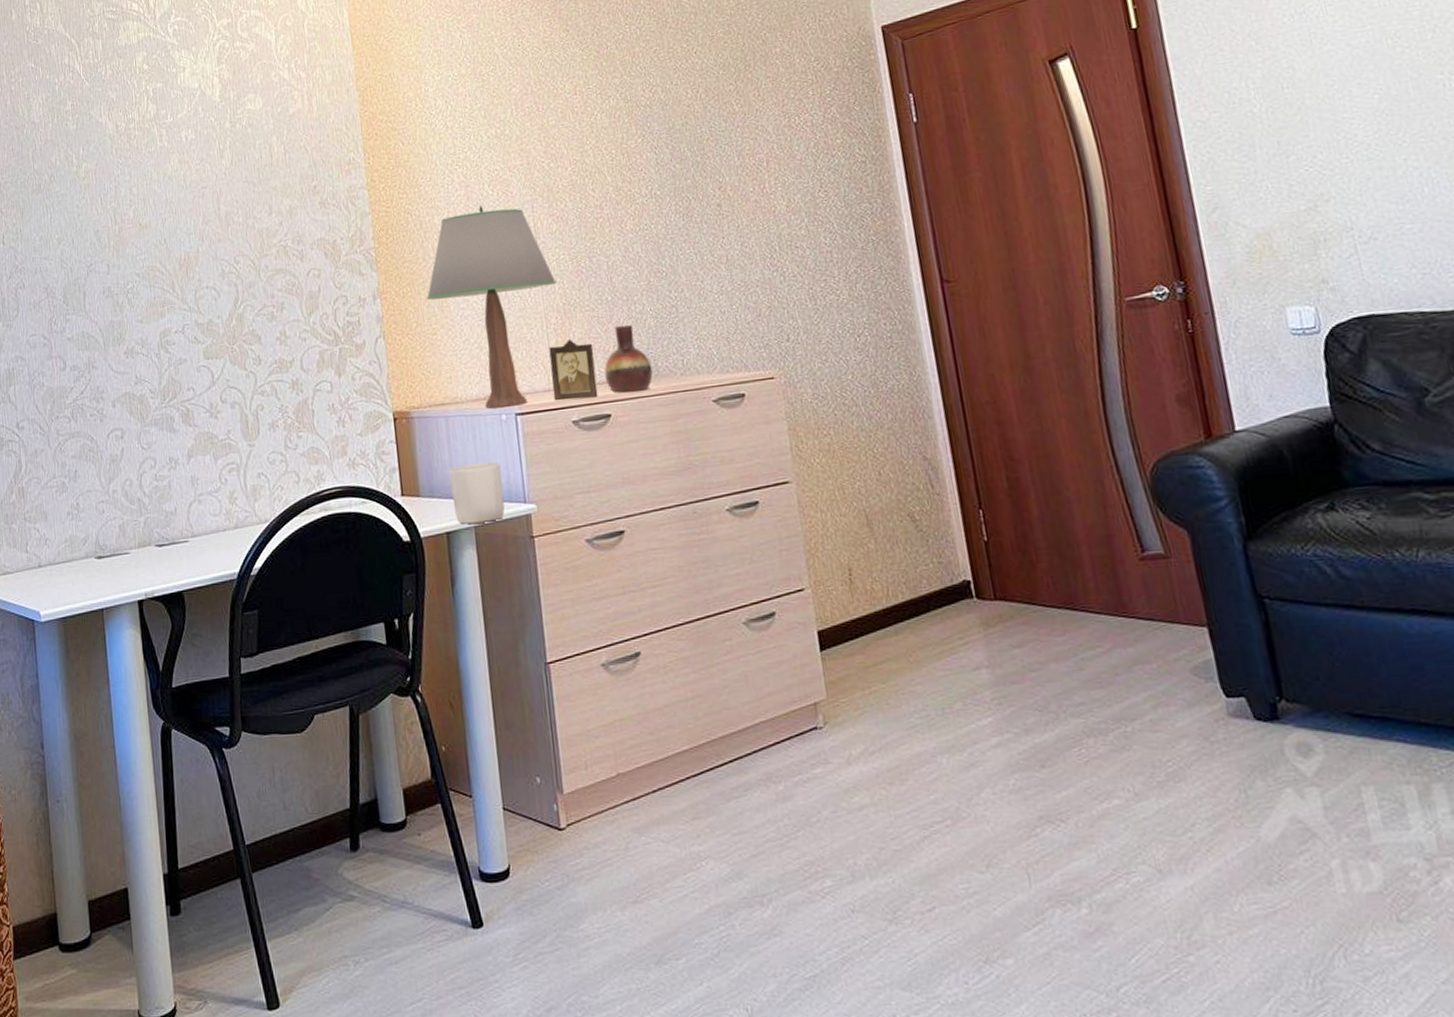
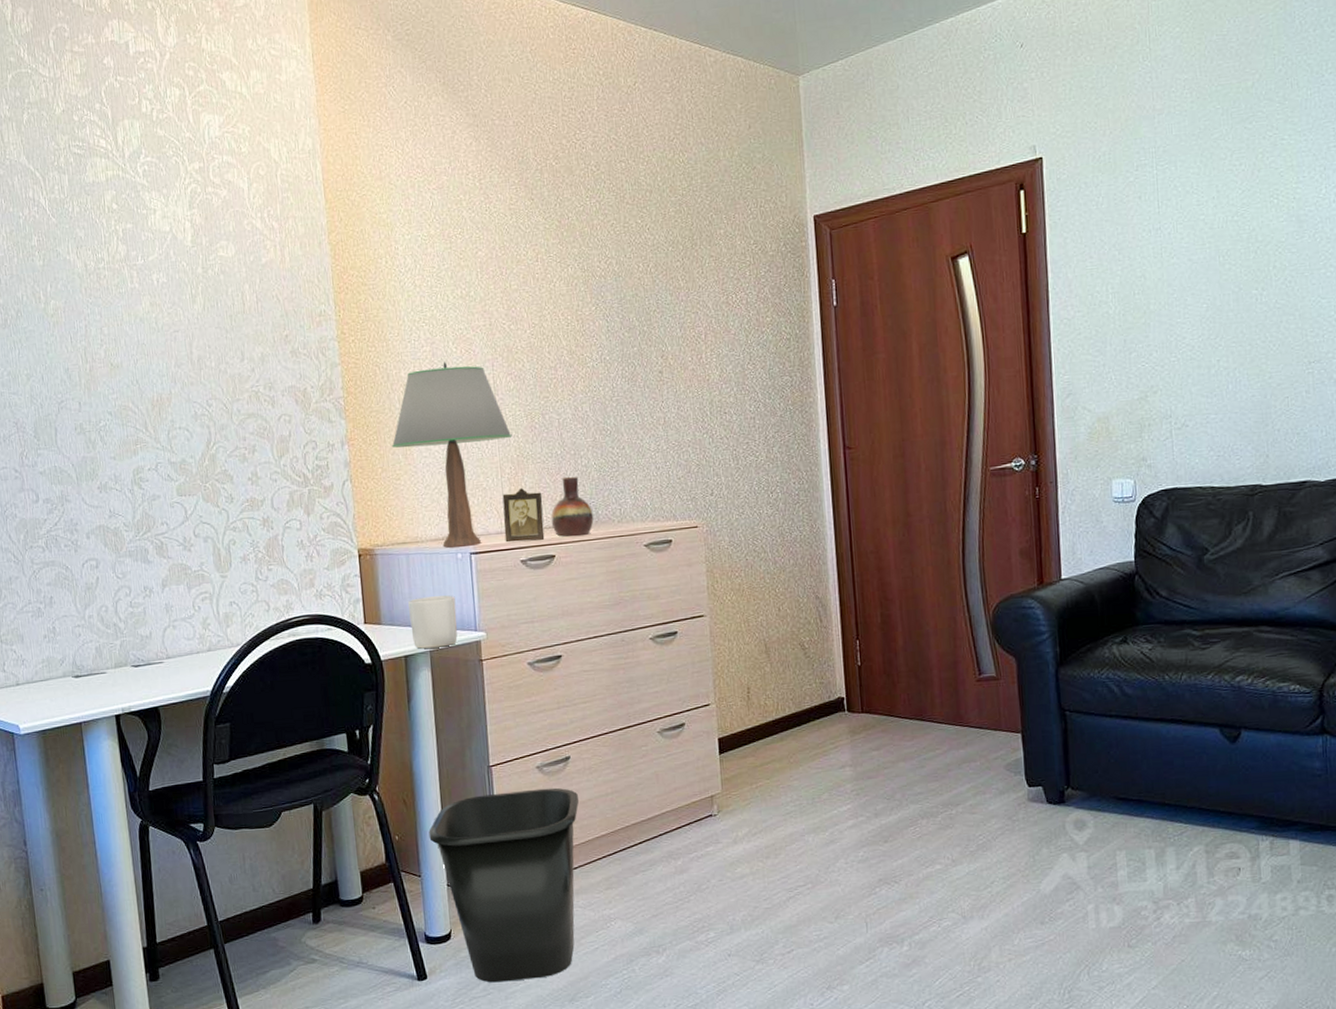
waste bin: none [479,690,658,935] -> present [428,787,580,983]

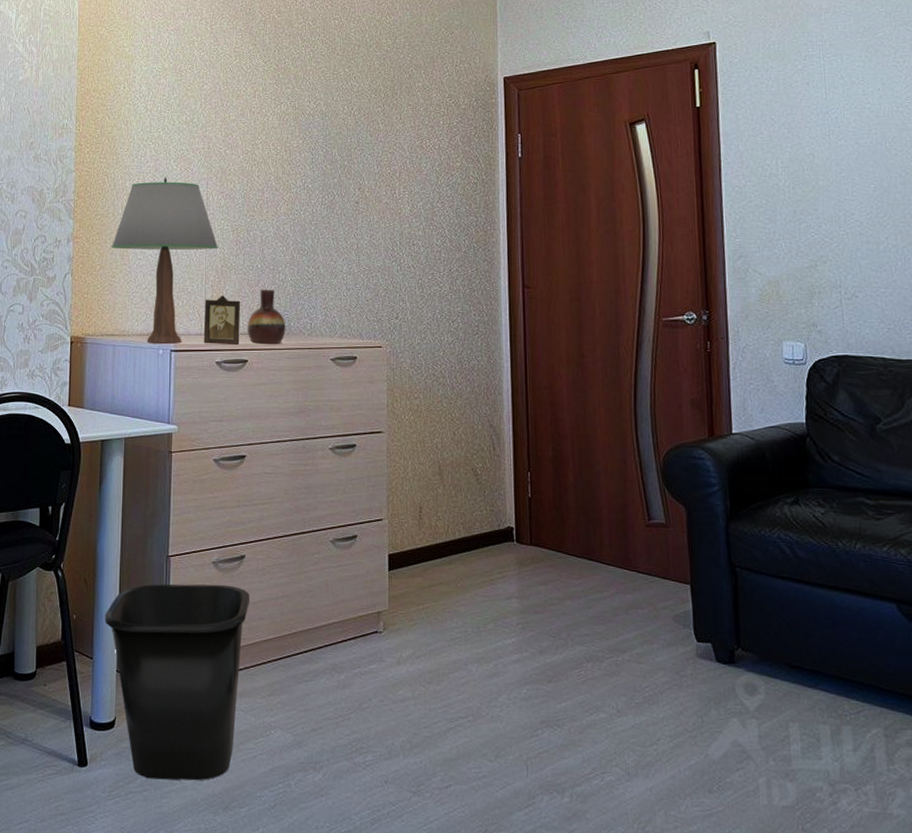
mug: present [408,595,458,649] -> none [110,387,153,436]

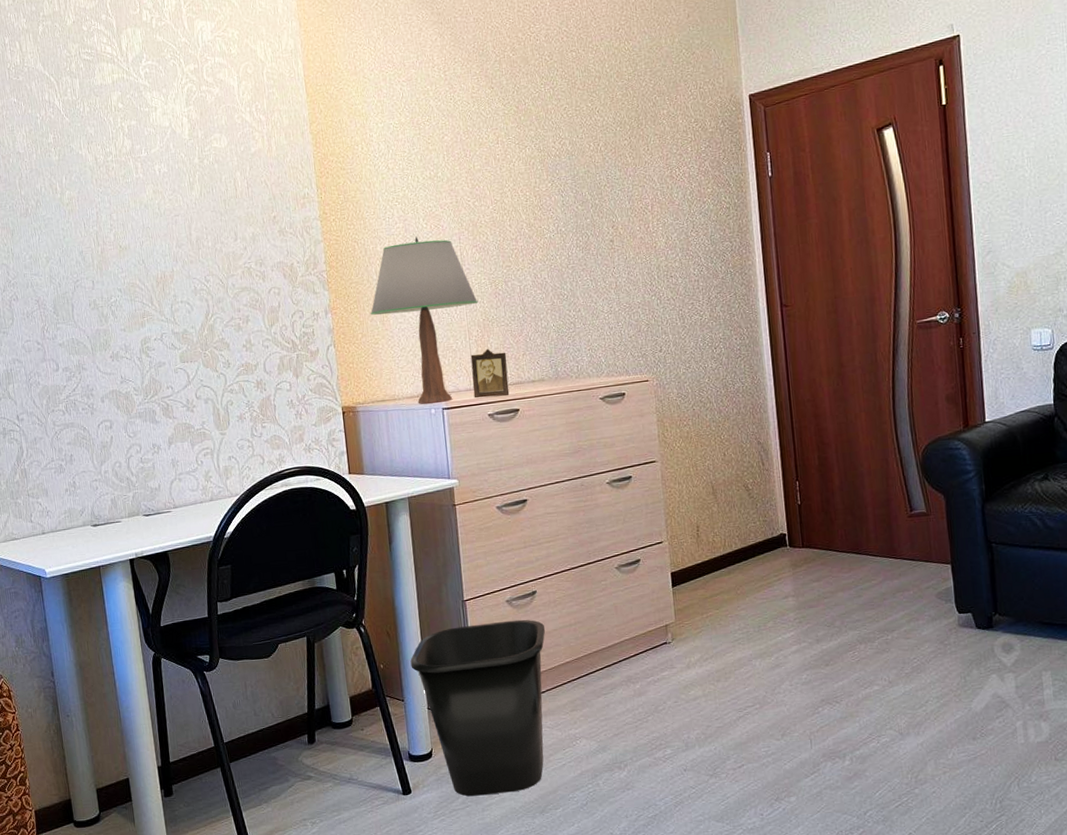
vase: present [247,289,286,345] -> none [514,337,554,393]

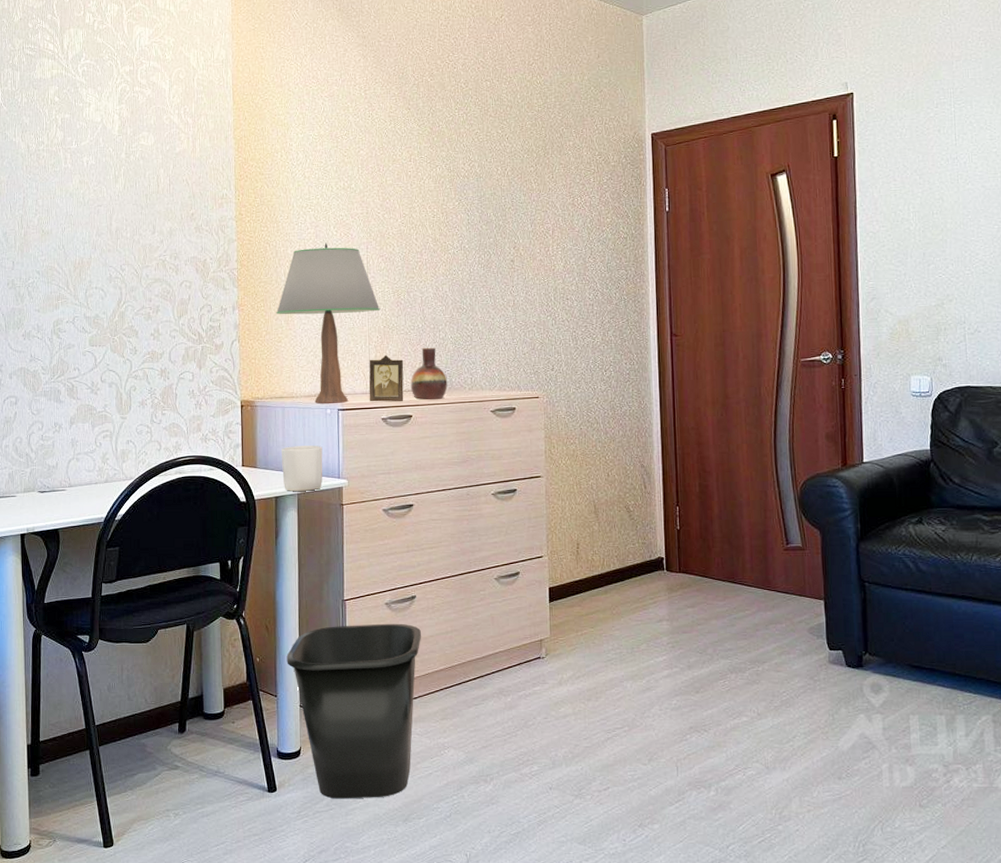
mug: none [388,447,433,496] -> present [282,445,323,491]
vase: none [514,337,554,393] -> present [410,347,448,400]

